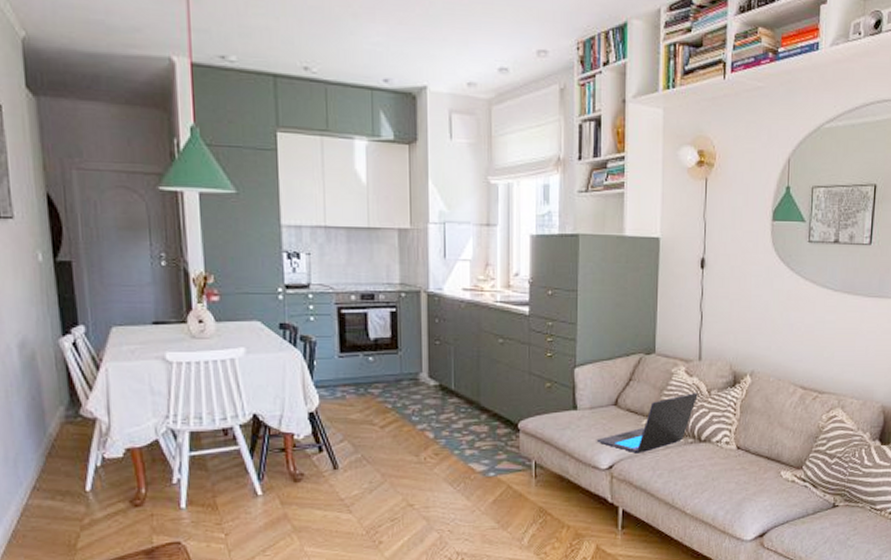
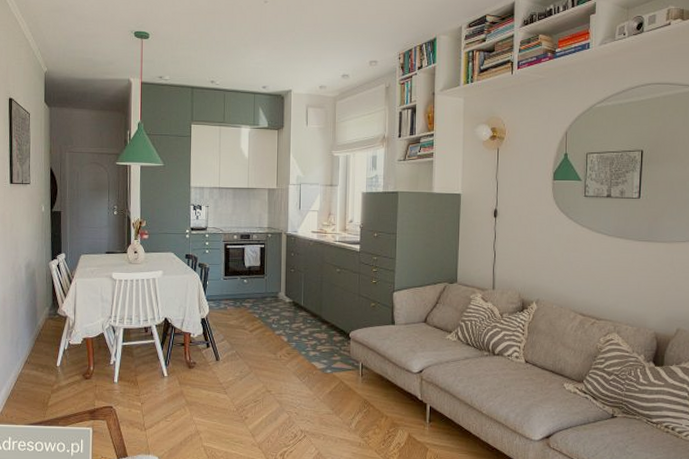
laptop: present [596,393,698,454] -> none [409,315,492,362]

